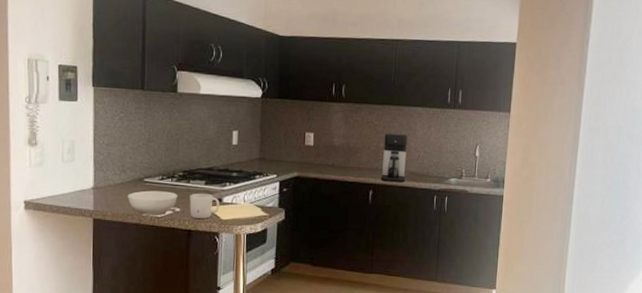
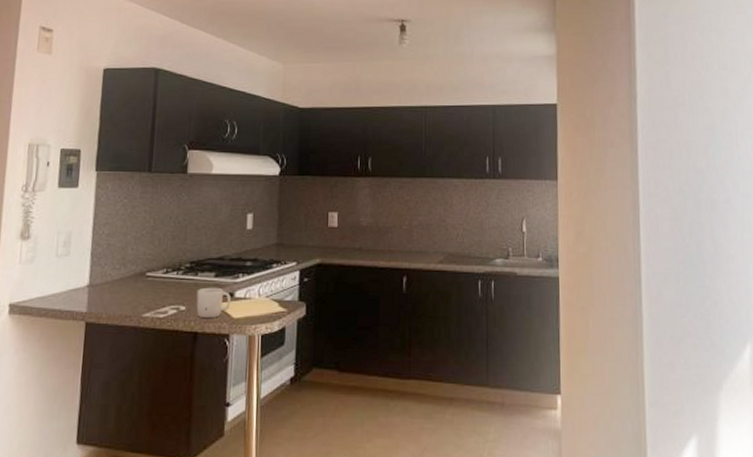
bowl: present [127,190,178,215] -> none [126,286,184,316]
coffee maker: present [381,133,407,183] -> none [416,209,443,266]

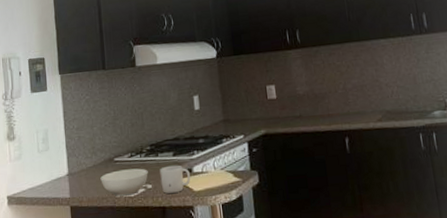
bowl: none [126,286,184,316] -> present [100,168,148,196]

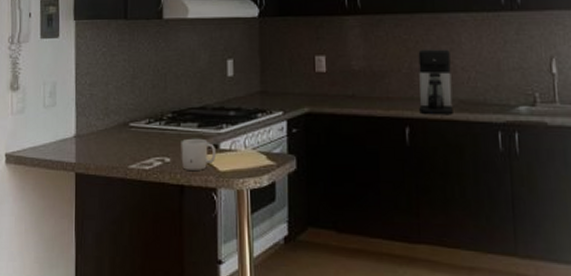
bowl: present [100,168,148,196] -> none [112,137,167,167]
coffee maker: none [350,70,383,127] -> present [418,49,453,115]

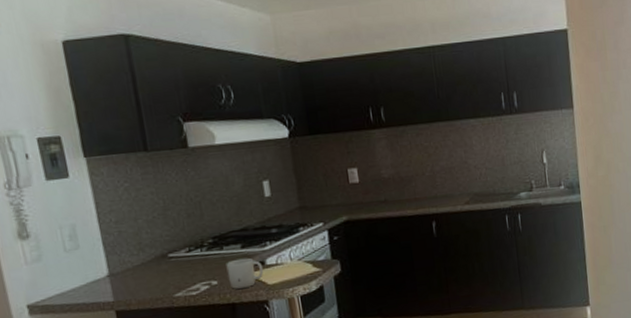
coffee maker: present [418,49,453,115] -> none [438,151,470,210]

